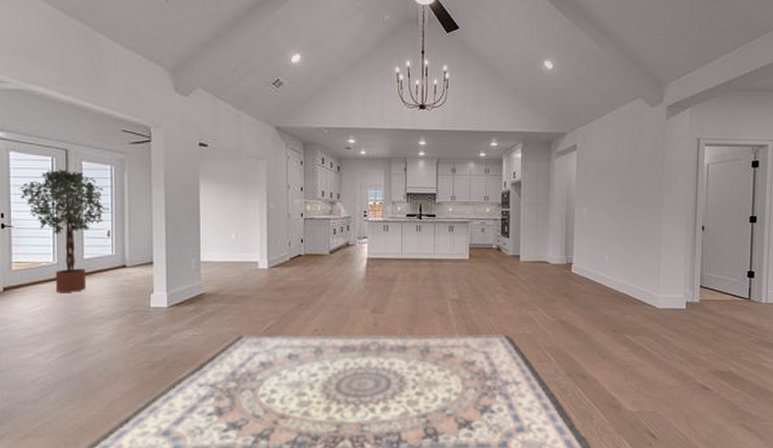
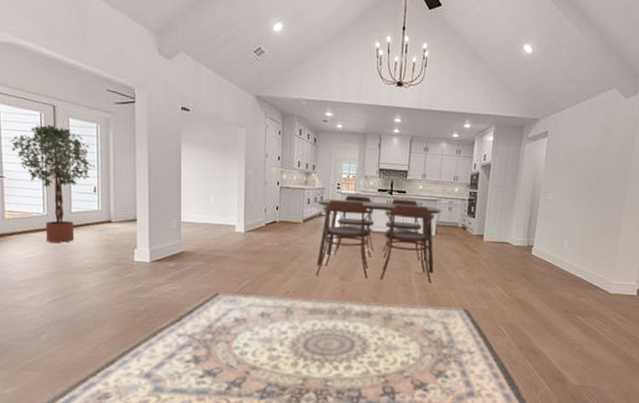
dining table with chairs: none [343,223,475,310] -> present [316,195,442,283]

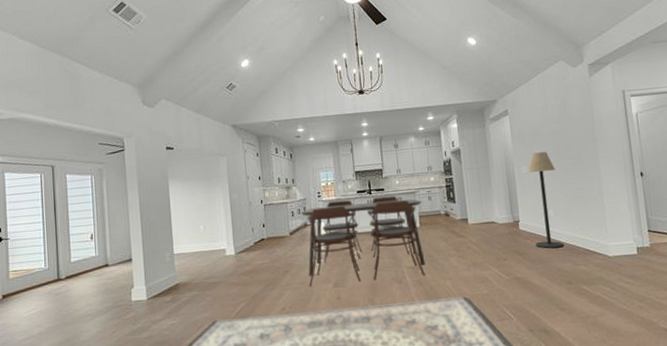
potted tree: present [8,124,96,243] -> none [12,183,92,296]
floor lamp: none [543,181,581,278] -> present [527,152,564,249]

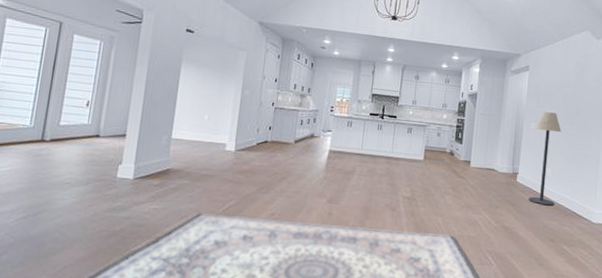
dining table with chairs: present [300,195,426,286] -> none [303,118,431,208]

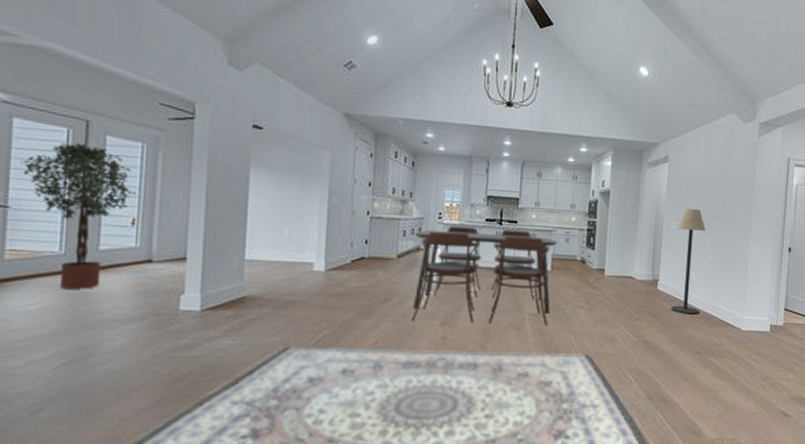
potted tree: none [8,39,93,157] -> present [20,142,137,290]
dining table with chairs: none [303,118,431,208] -> present [412,226,559,326]

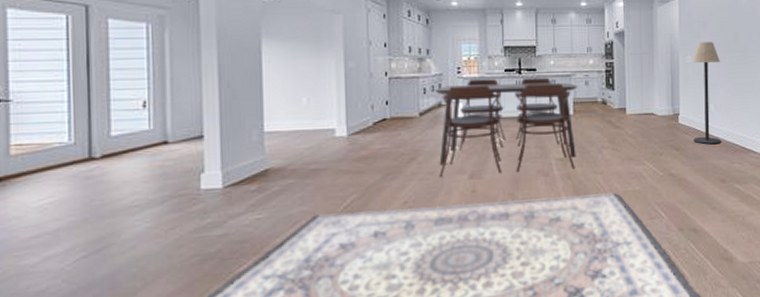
potted tree: present [20,142,137,290] -> none [18,28,145,180]

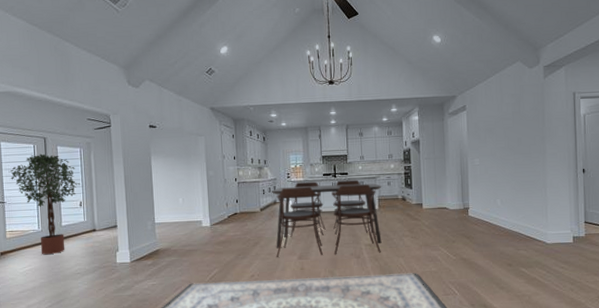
potted tree: none [18,28,145,180] -> present [8,153,81,255]
floor lamp: present [692,42,721,145] -> none [479,146,507,234]

